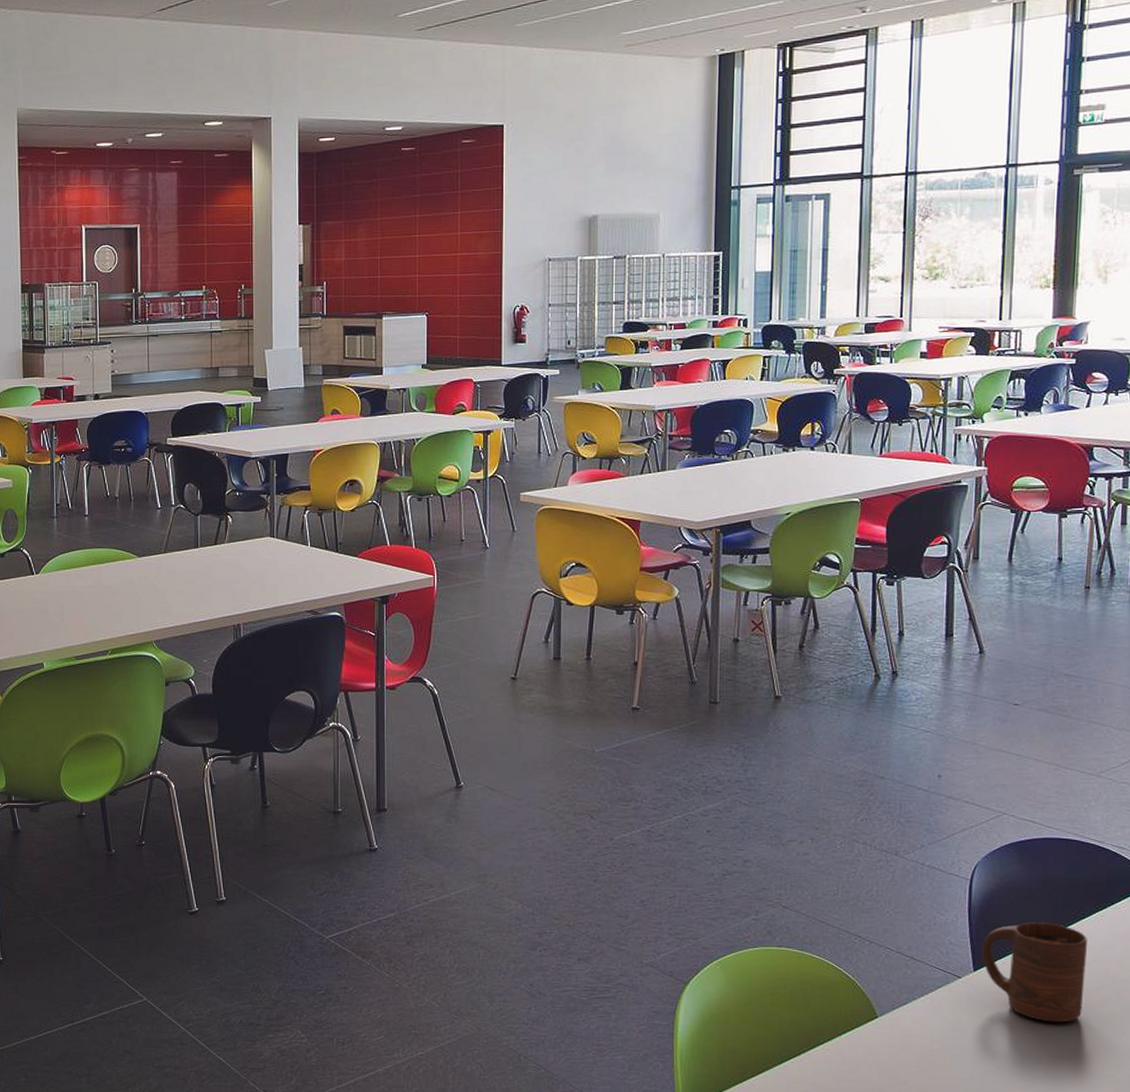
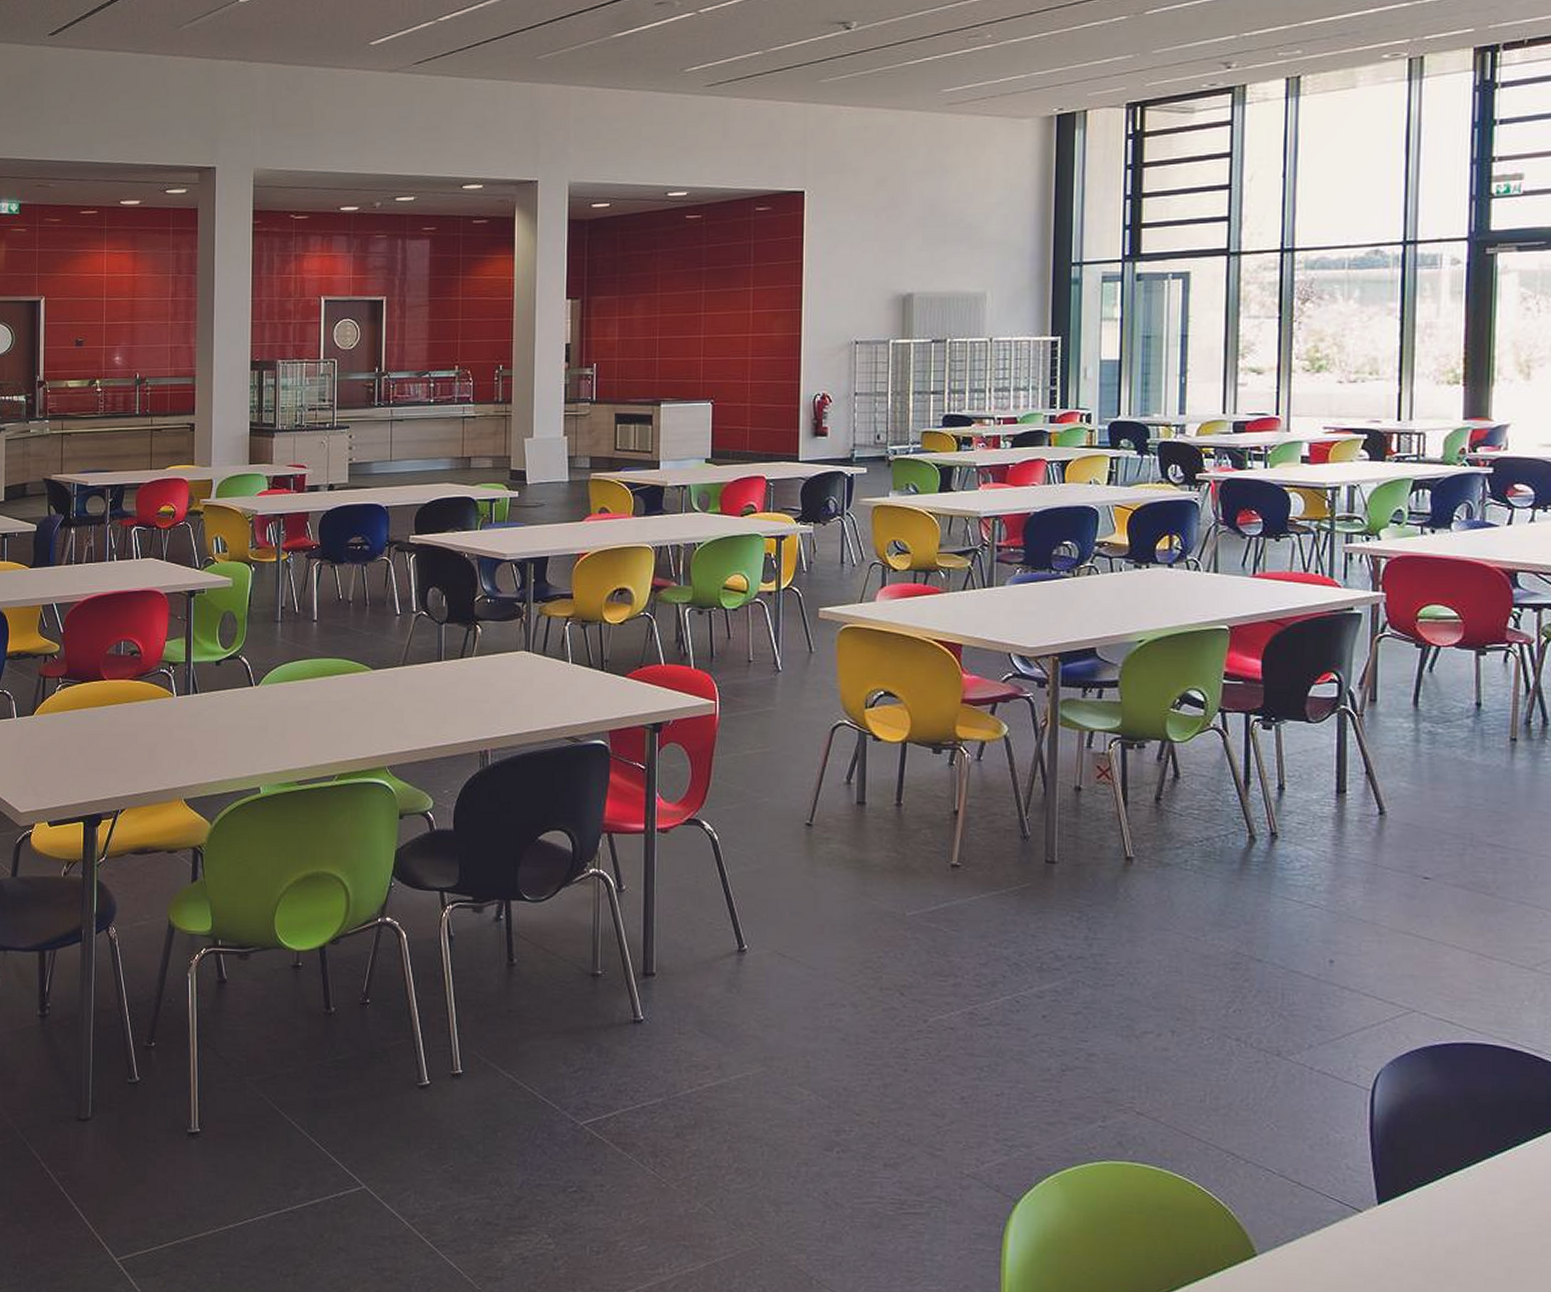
cup: present [981,922,1087,1023] -> none [1387,1146,1523,1275]

